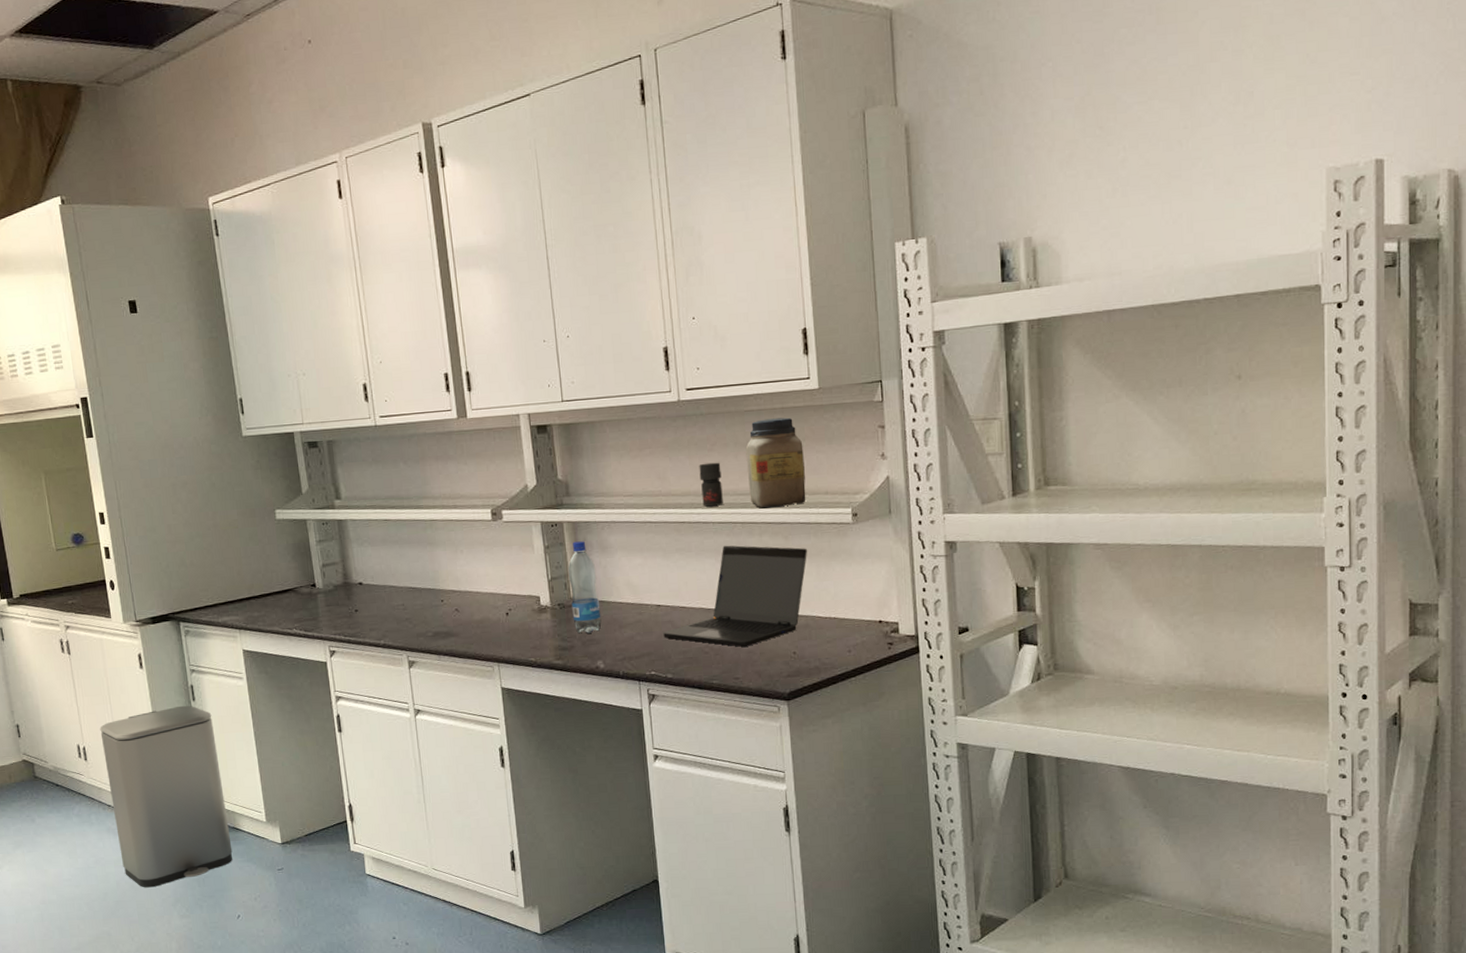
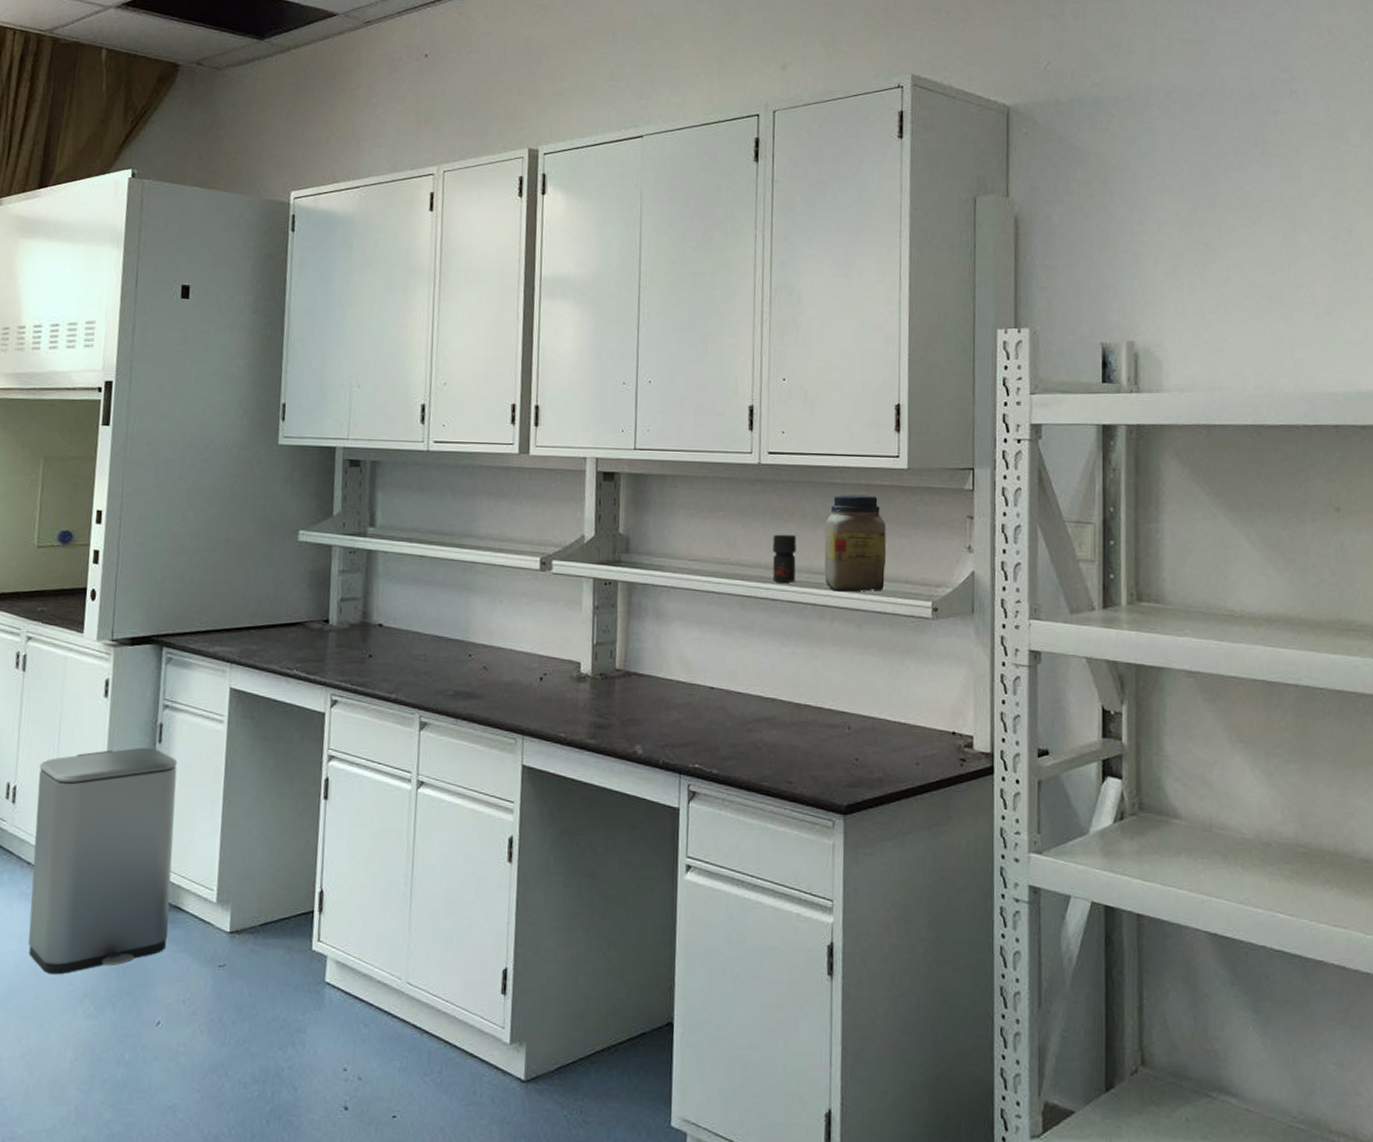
bottle: present [568,541,602,634] -> none [614,604,648,713]
laptop: present [663,545,808,647] -> none [713,627,882,746]

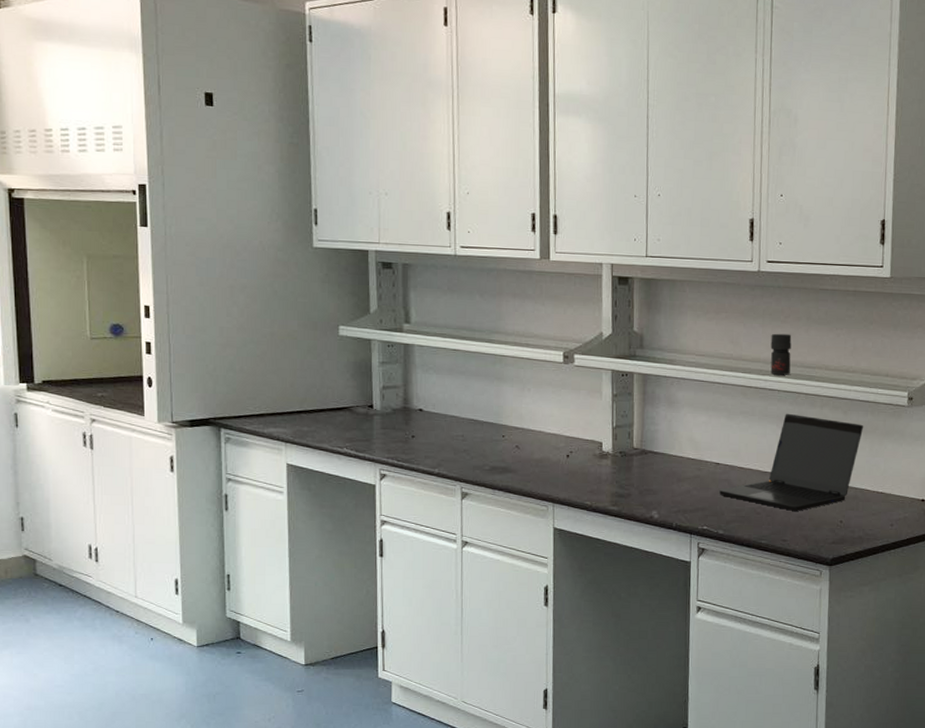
pedal bin: present [28,747,178,974] -> none [117,514,250,700]
laptop: none [713,627,882,746] -> present [719,413,864,511]
jar: present [824,494,886,592] -> none [815,299,870,383]

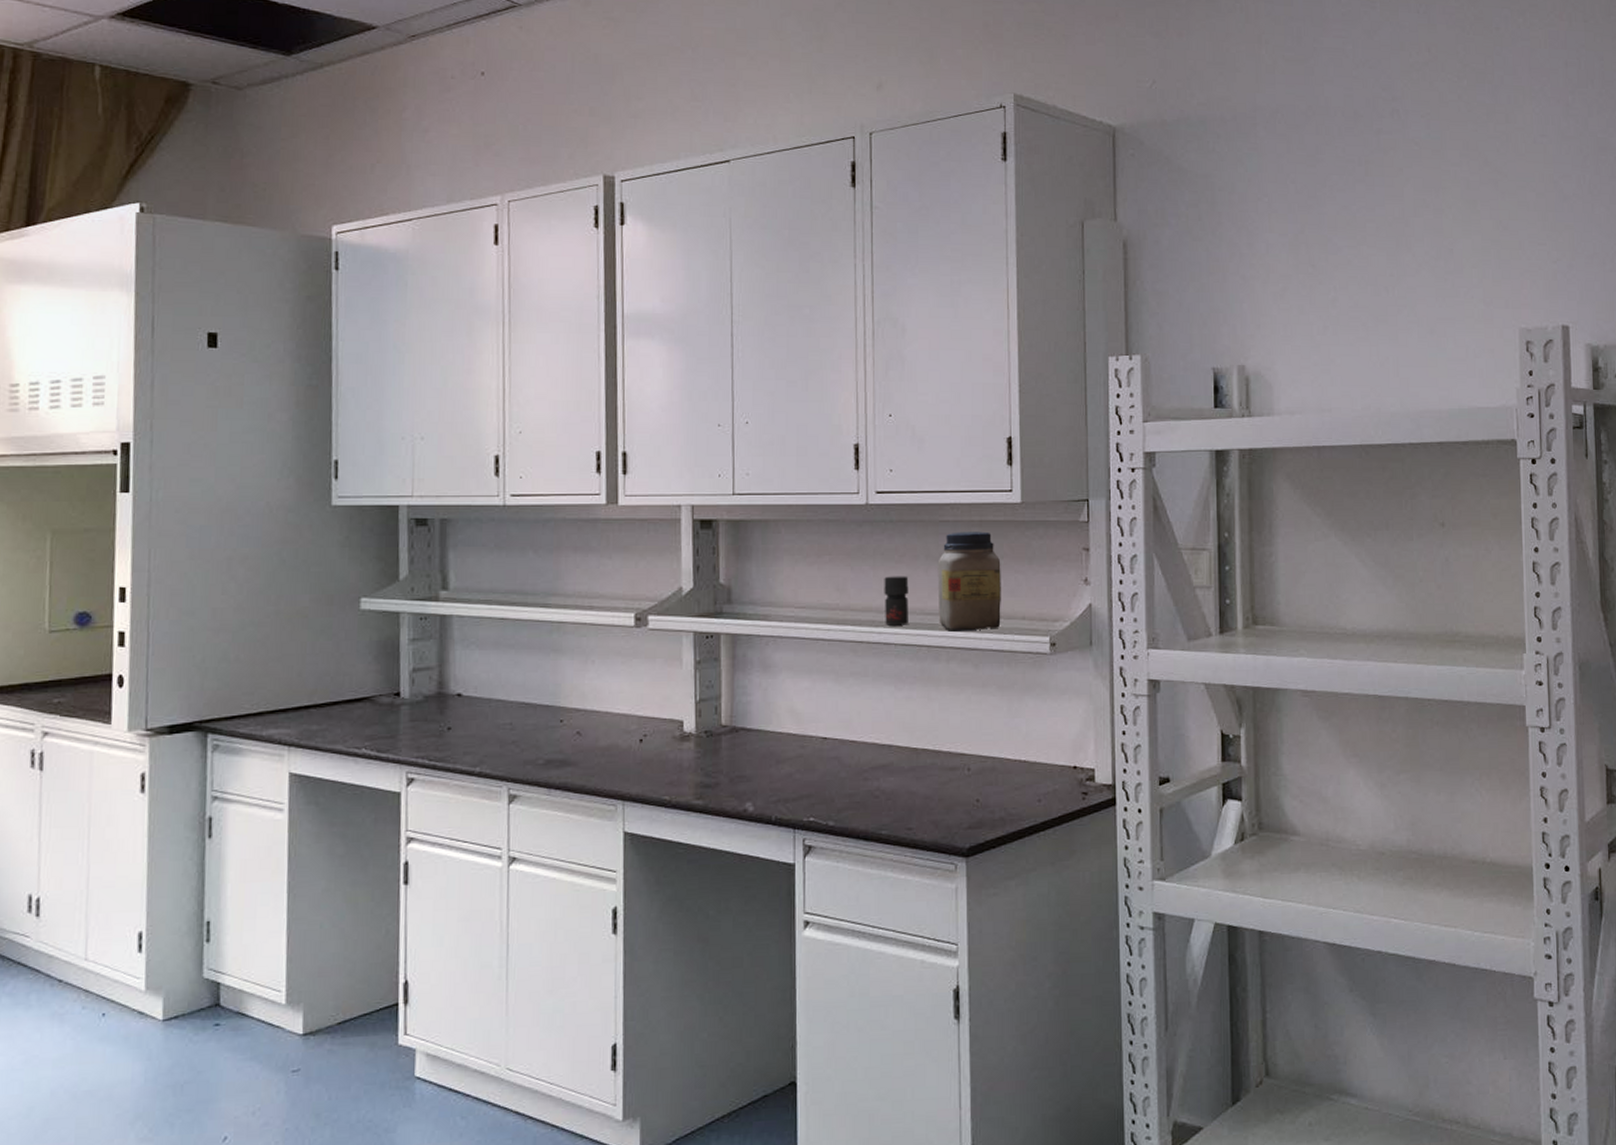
laptop: present [719,413,864,511] -> none [828,671,1000,791]
jar: none [815,299,870,383] -> present [937,531,1001,631]

